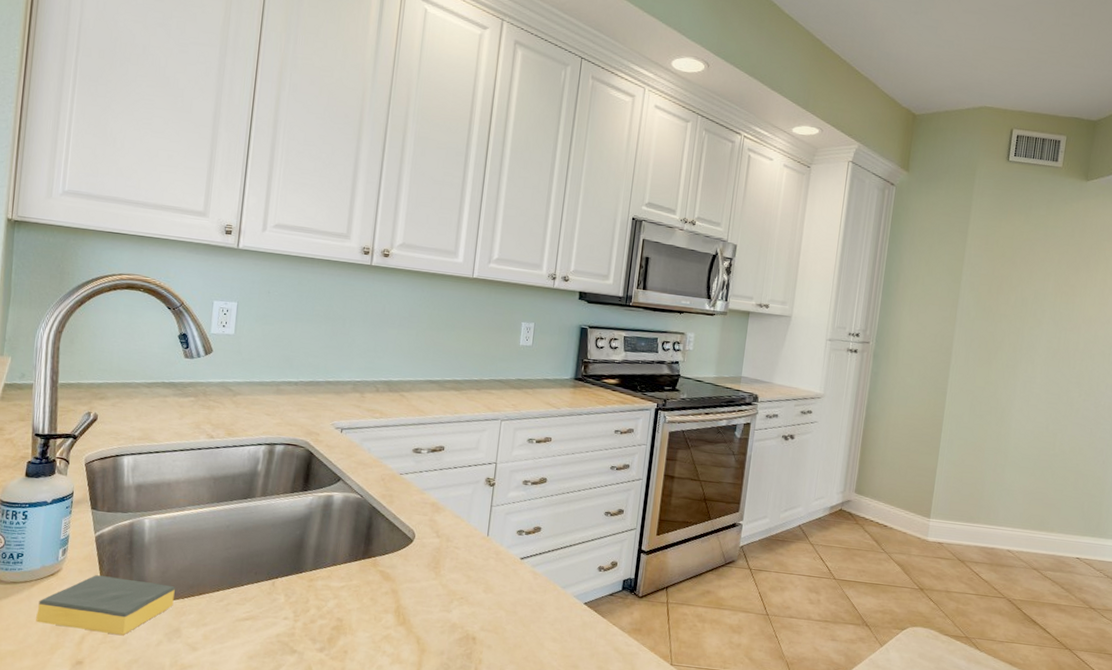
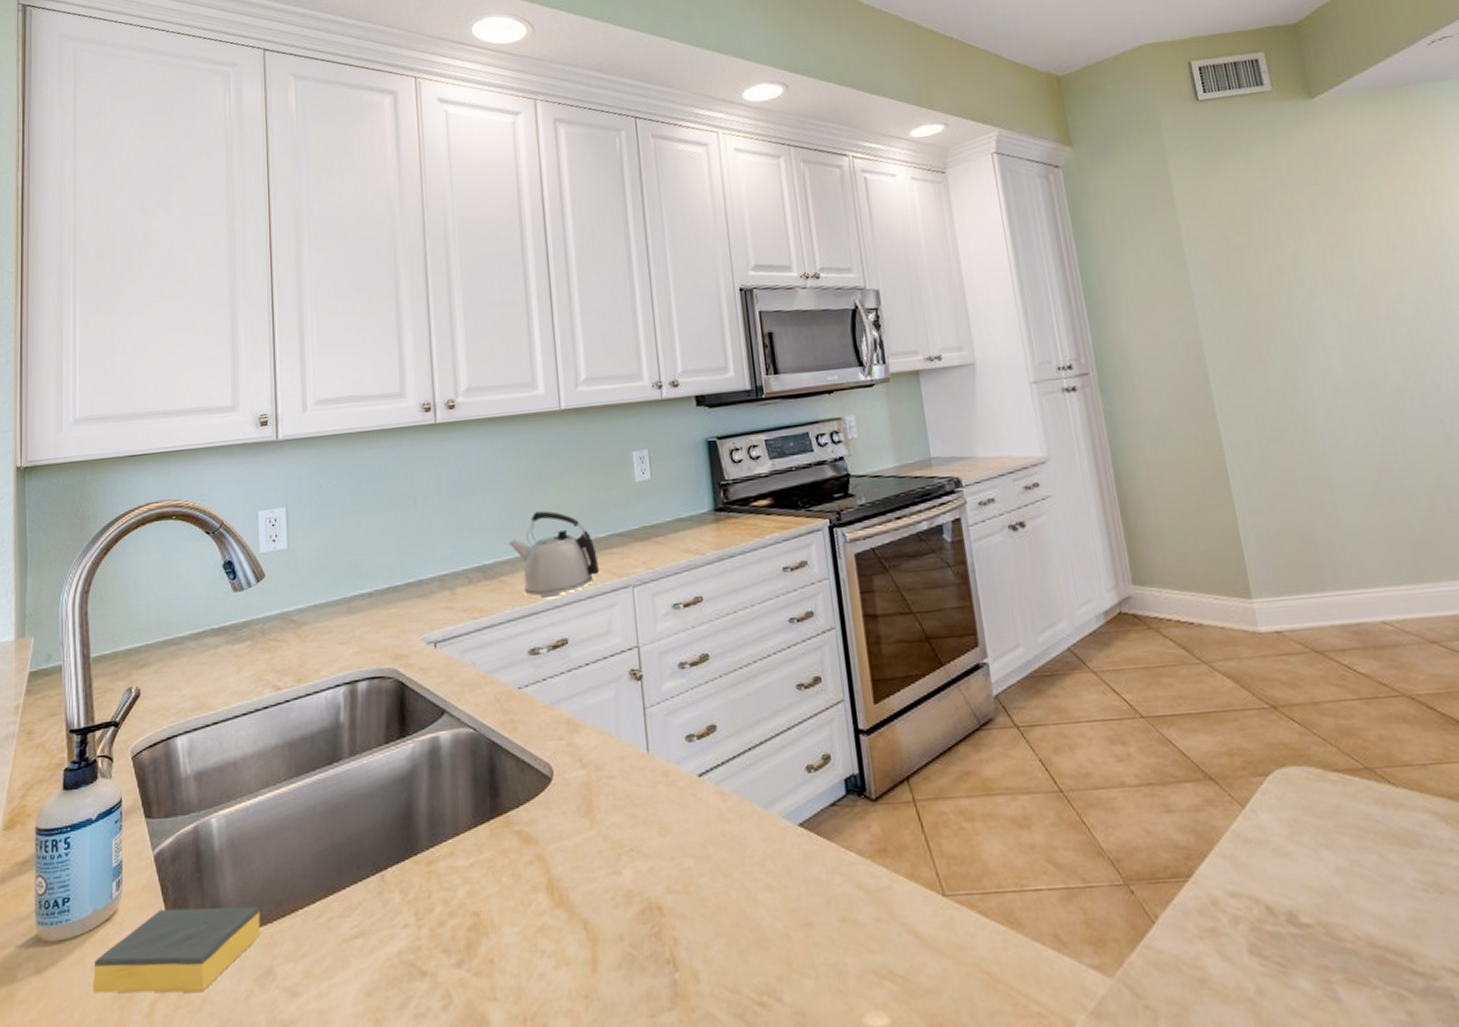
kettle: none [412,350,479,416] -> present [508,510,600,600]

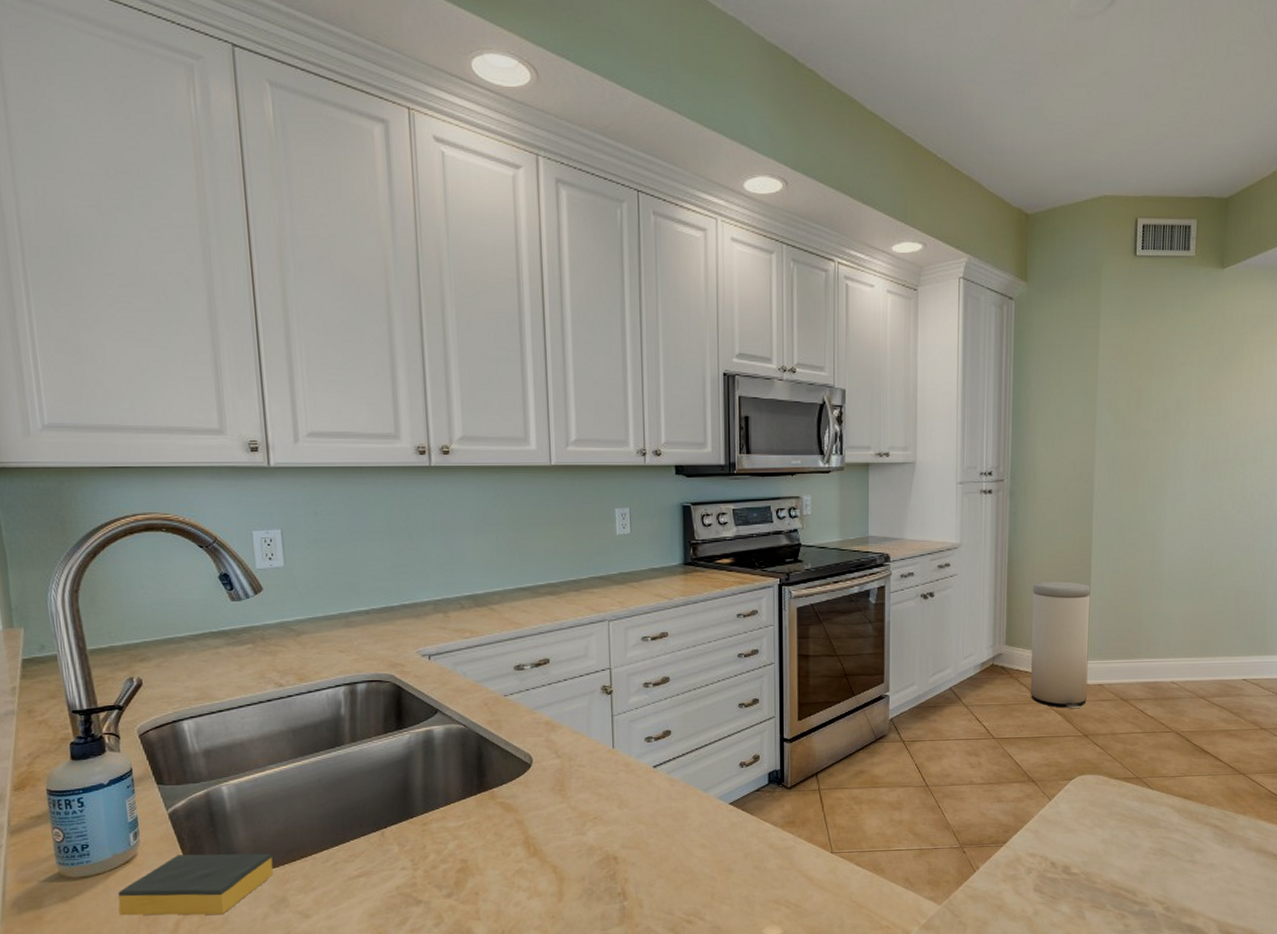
kettle: present [508,510,600,600] -> none [498,552,581,626]
pedal bin: none [1153,493,1263,670] -> present [1030,581,1091,709]

